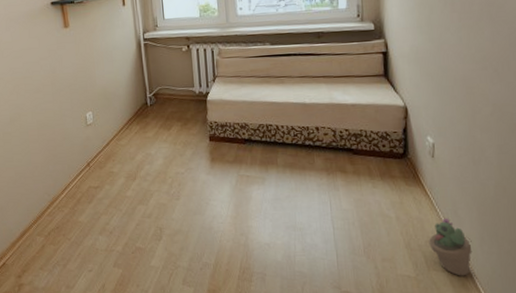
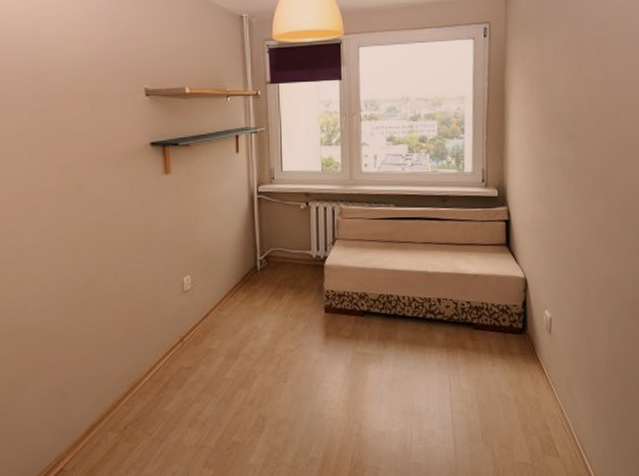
decorative plant: present [429,218,473,276] -> none [545,397,585,461]

